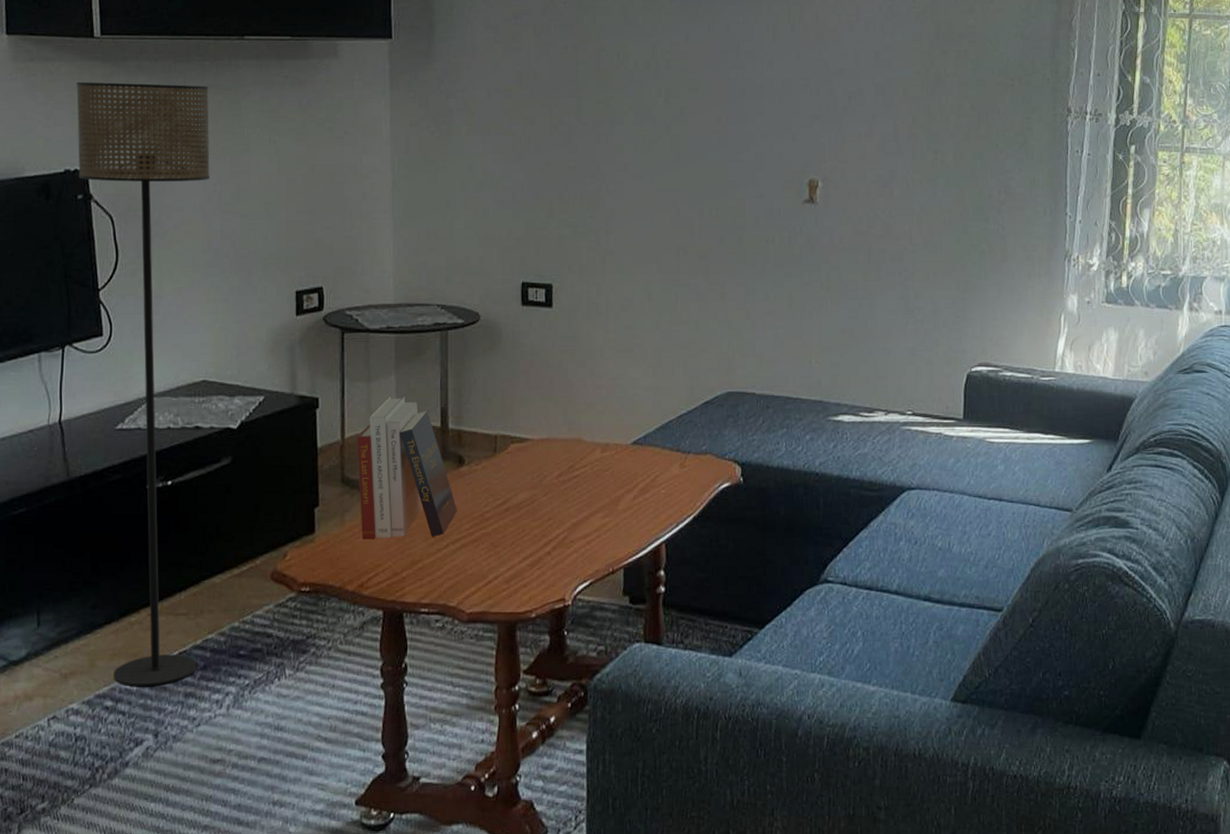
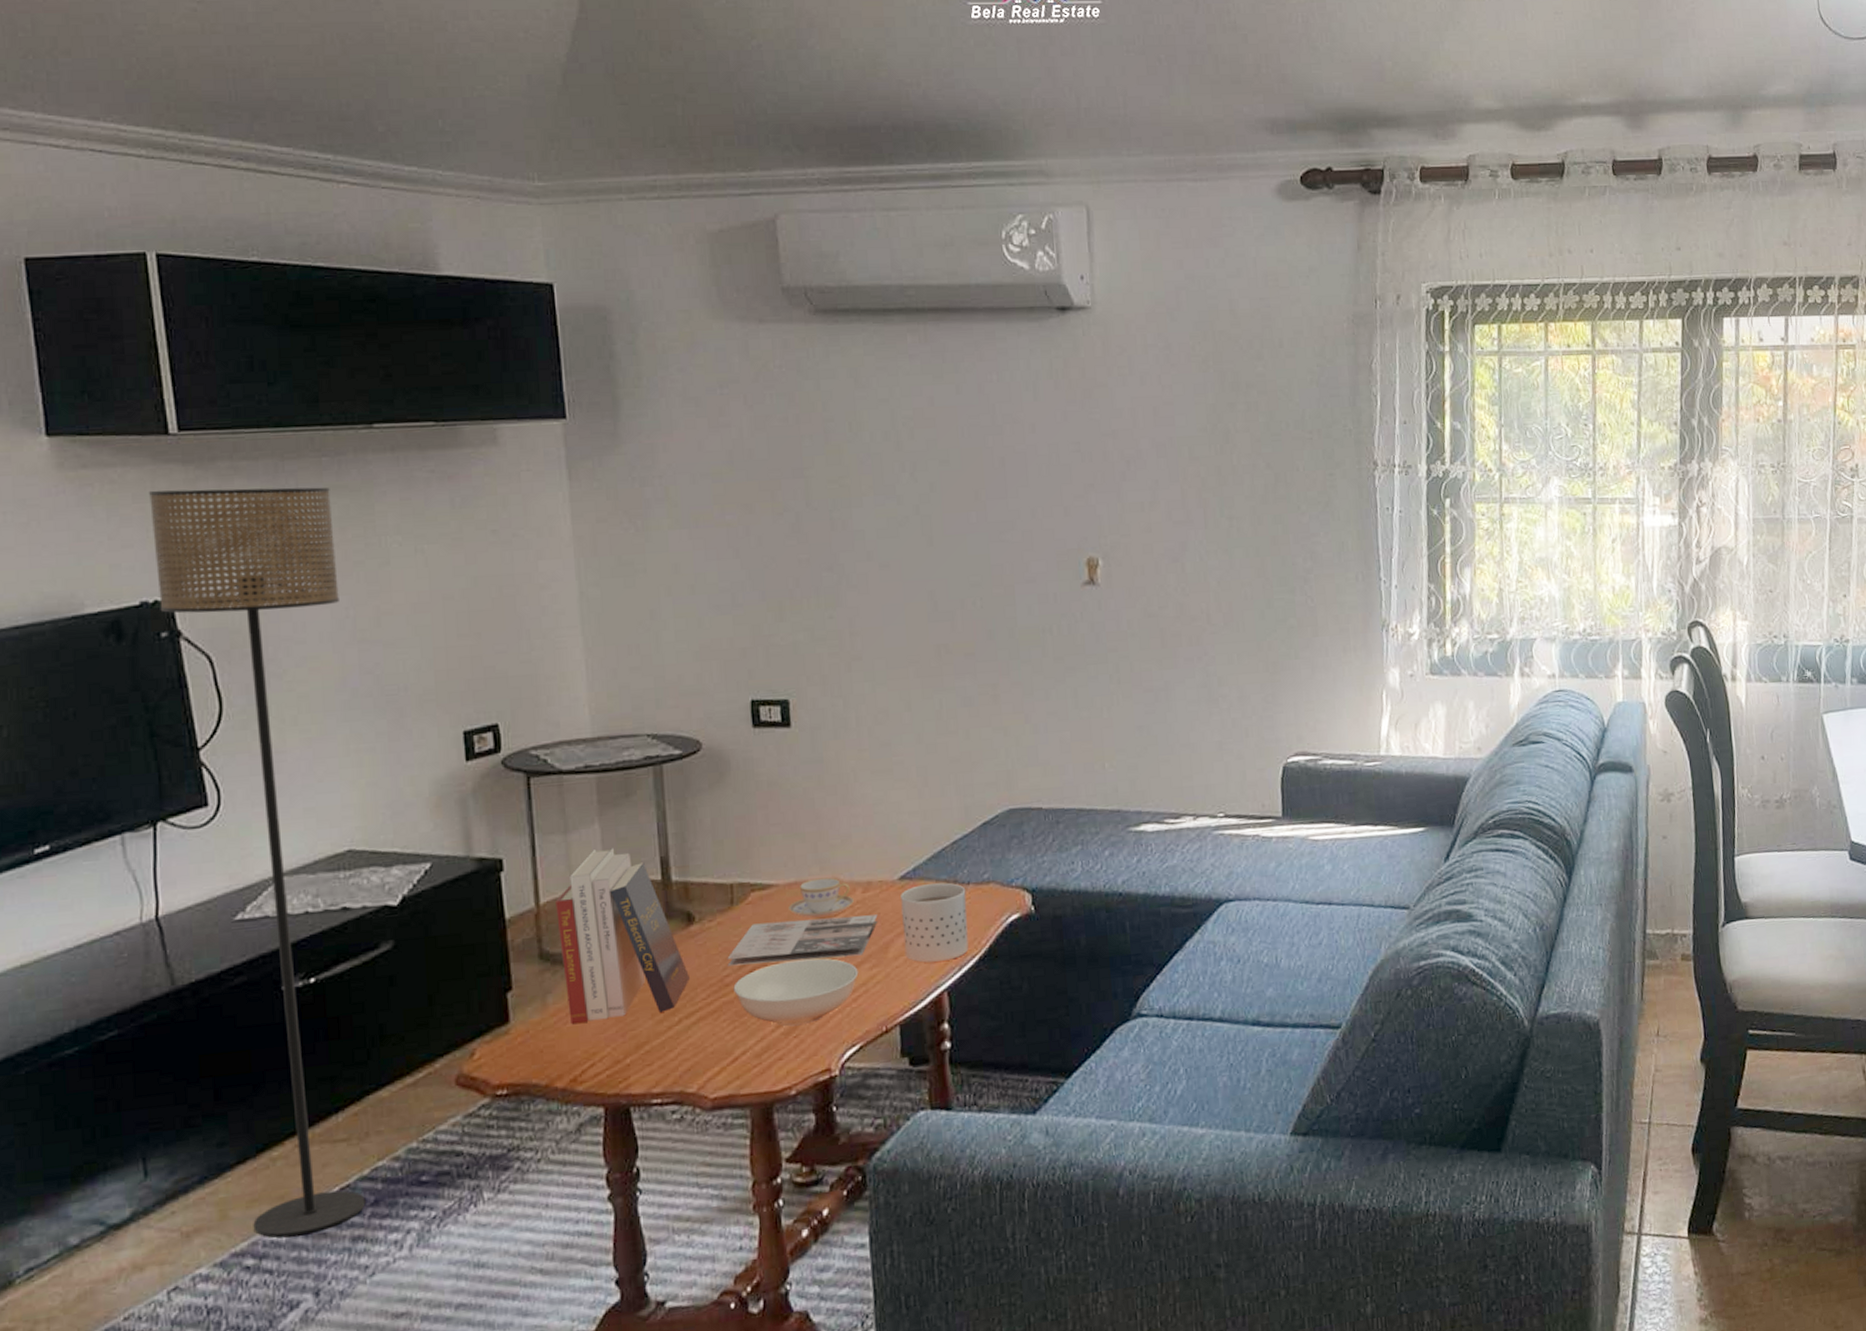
magazine: none [488,470,612,506] -> present [727,914,878,966]
bowl: none [491,505,593,560] -> present [733,958,859,1027]
teacup: none [540,437,593,471] -> present [788,877,854,920]
mug: none [632,450,687,518] -> present [901,882,969,963]

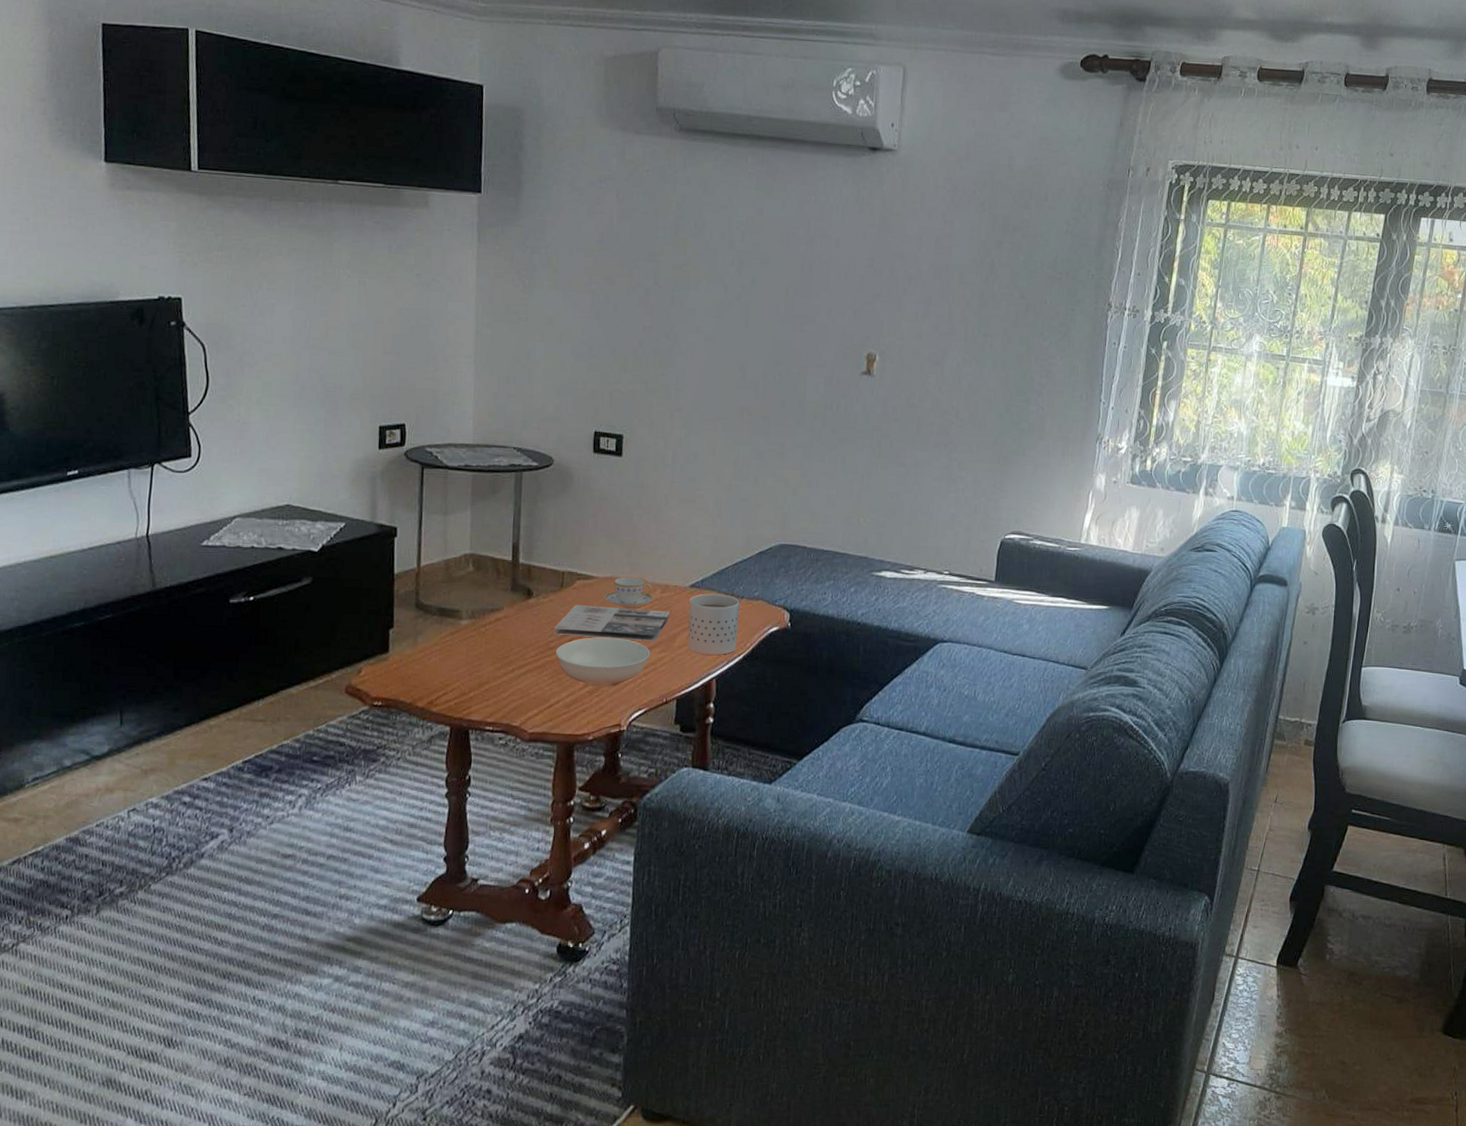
floor lamp: present [149,487,366,1238] -> none [172,212,302,786]
books: present [556,848,691,1025] -> none [431,530,525,662]

